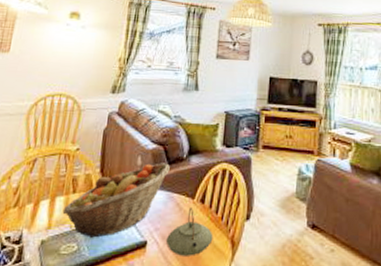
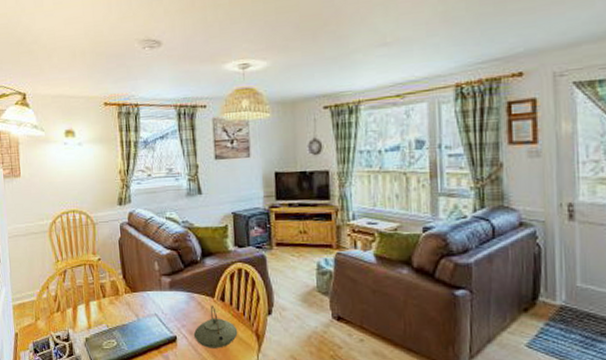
fruit basket: present [62,163,170,238] -> none [97,266,186,335]

